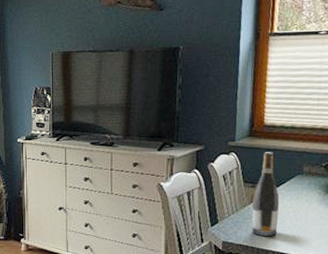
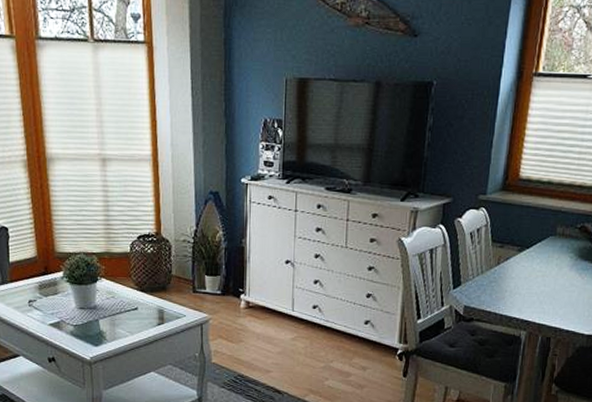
wine bottle: present [252,152,280,237] -> none [496,209,529,303]

